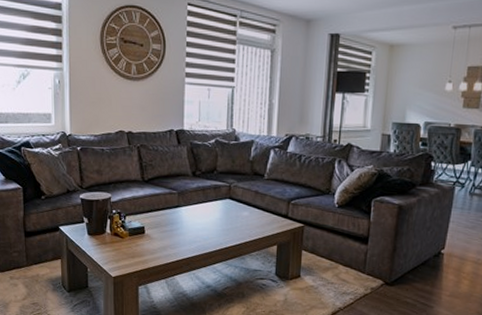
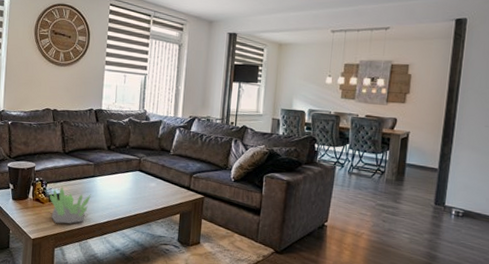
succulent plant: none [129,218,176,260] -> present [49,186,91,224]

